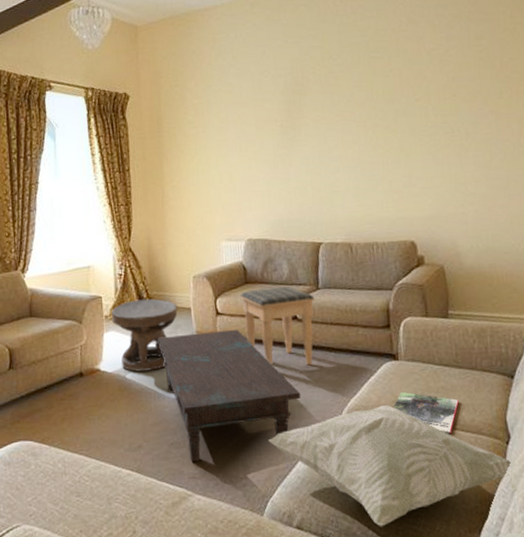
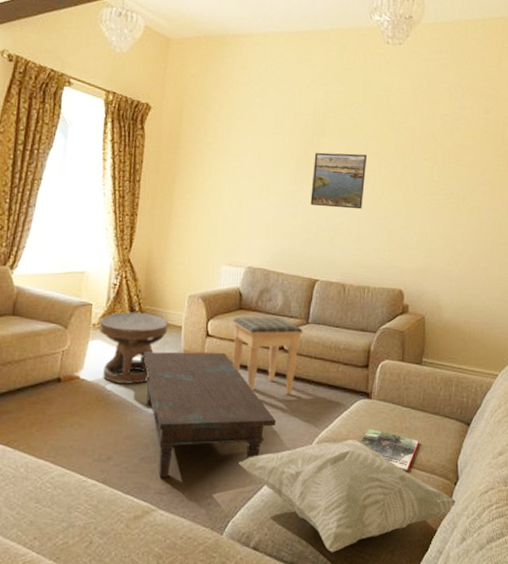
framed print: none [298,106,357,168] -> present [310,152,367,210]

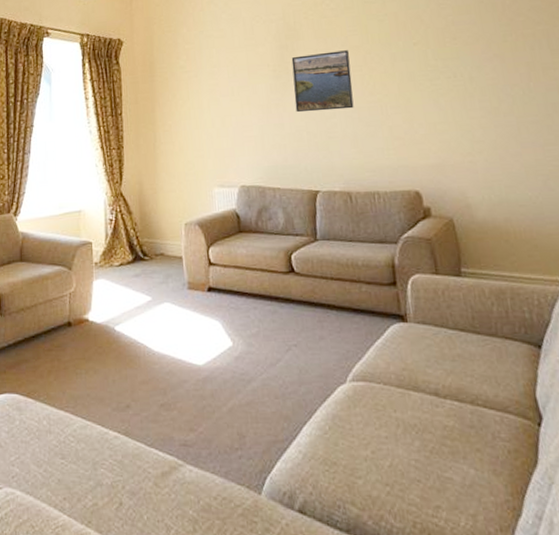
carved stool: present [100,311,169,384] -> none [102,246,169,324]
coffee table: present [144,351,276,478] -> none [149,281,300,427]
footstool: present [231,316,303,395] -> none [233,237,313,324]
decorative pillow: present [238,440,455,553] -> none [265,373,545,518]
magazine: present [359,428,419,471] -> none [403,358,479,410]

